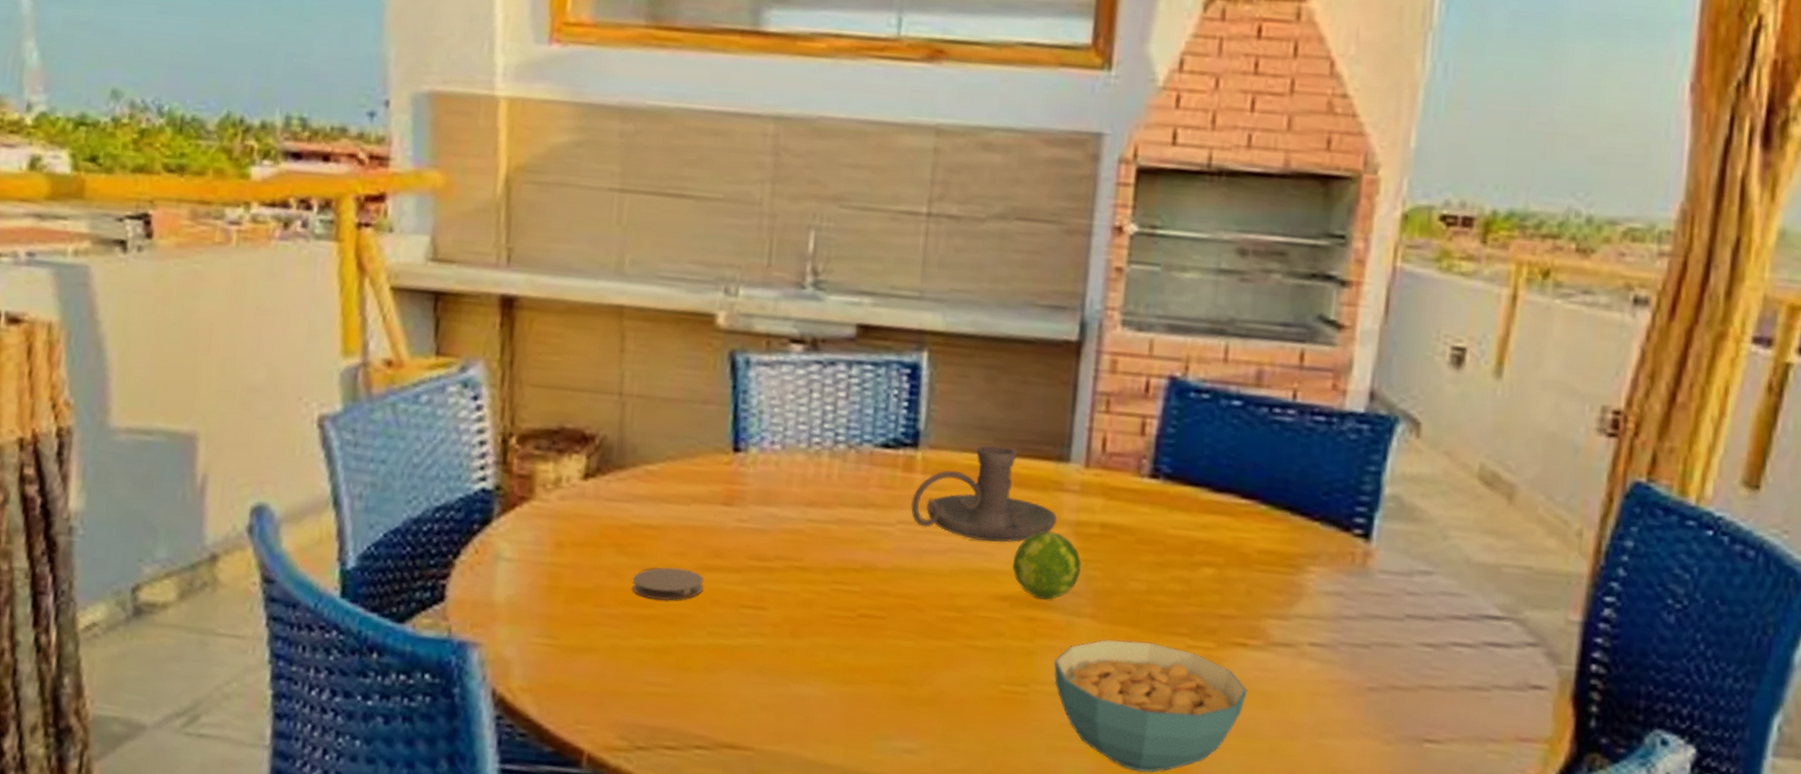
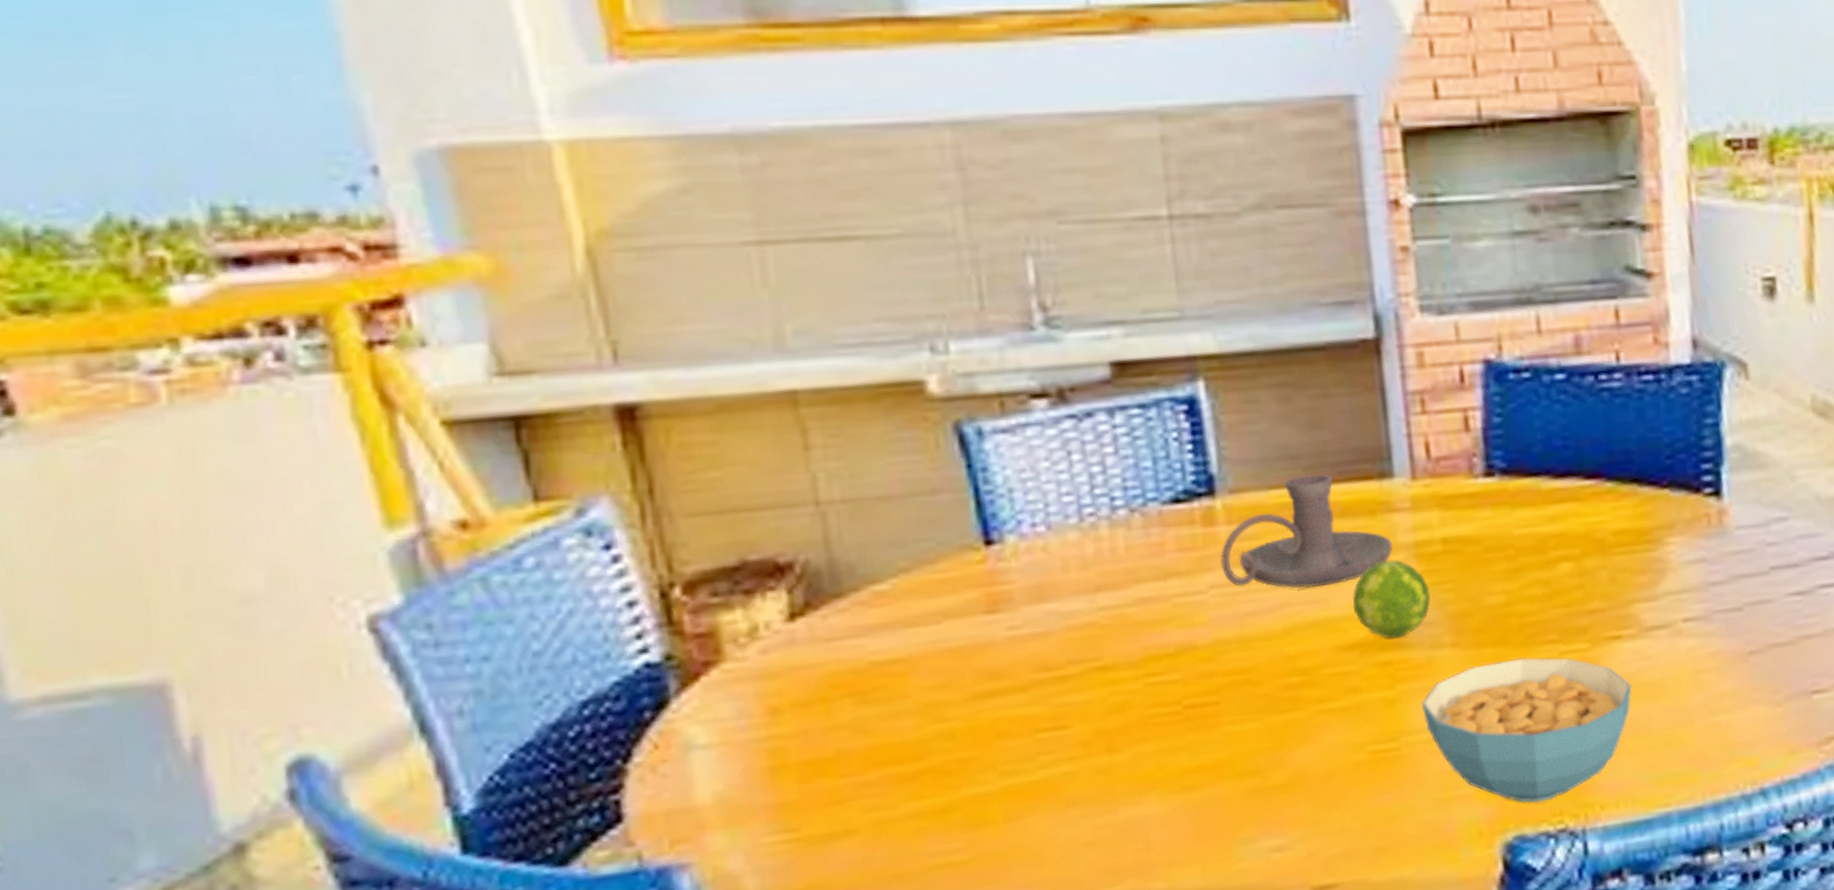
coaster: present [632,567,704,601] -> none [886,702,982,751]

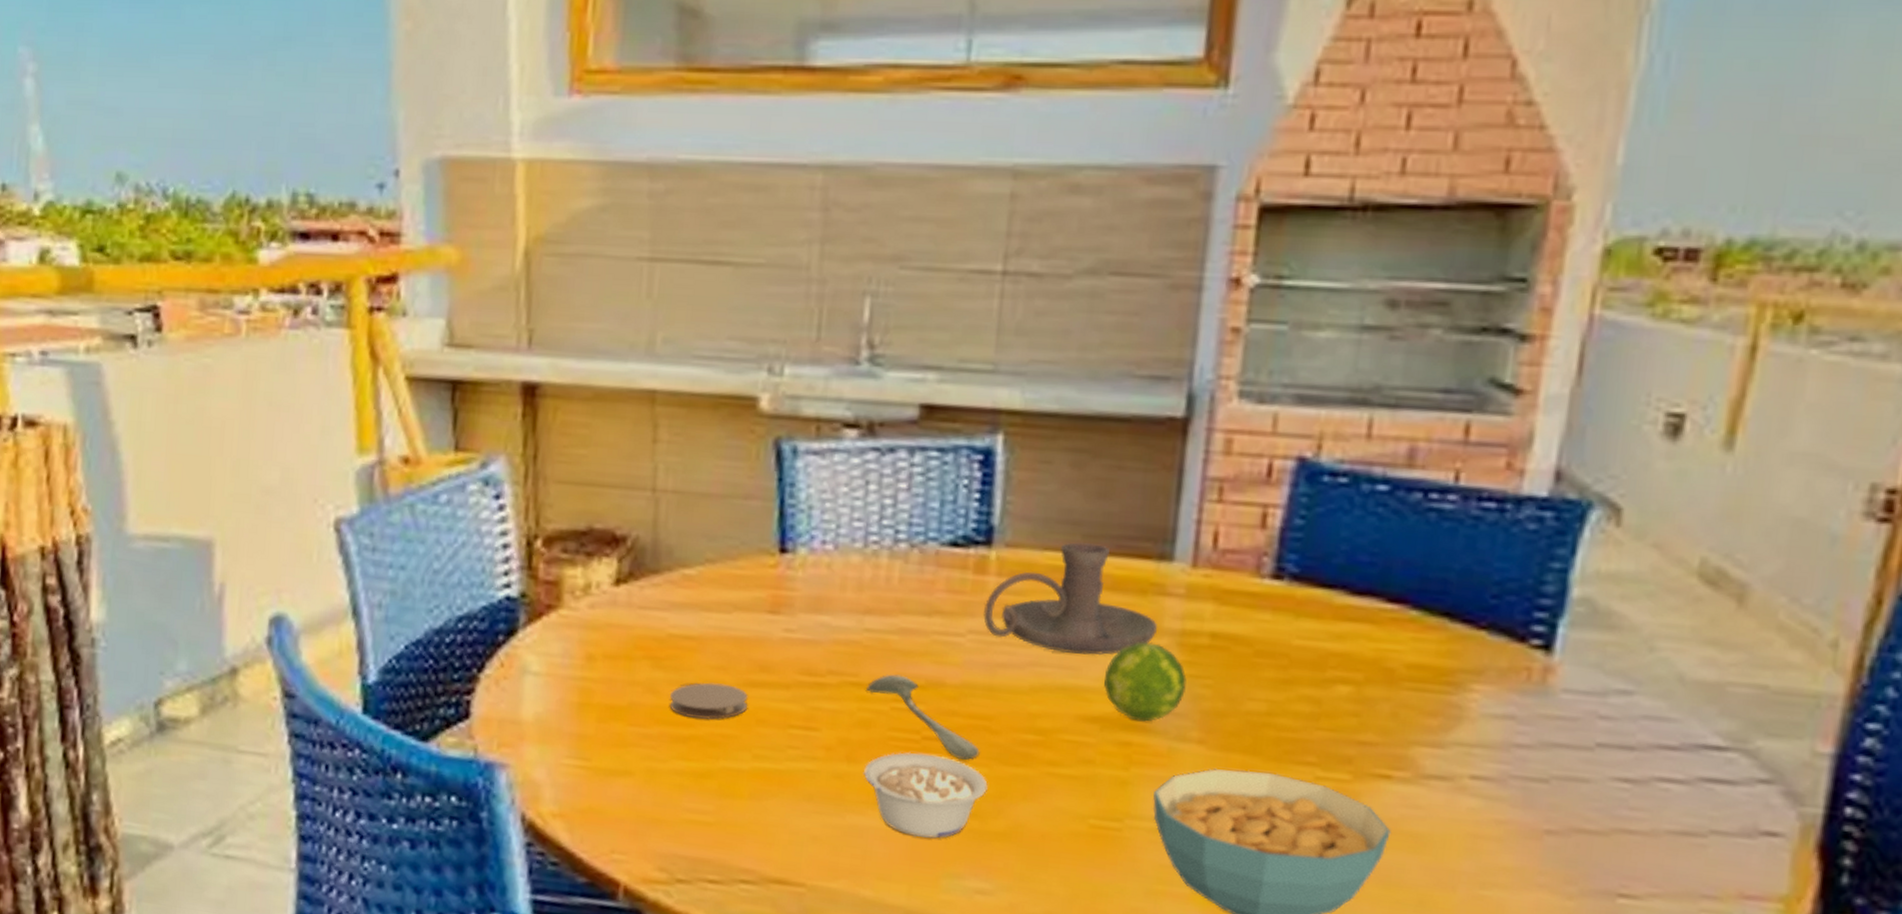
coaster: none [886,702,982,751] -> present [669,682,748,720]
spoon: none [1113,647,1247,721] -> present [867,674,980,760]
legume: none [1128,721,1262,813] -> present [862,752,988,839]

